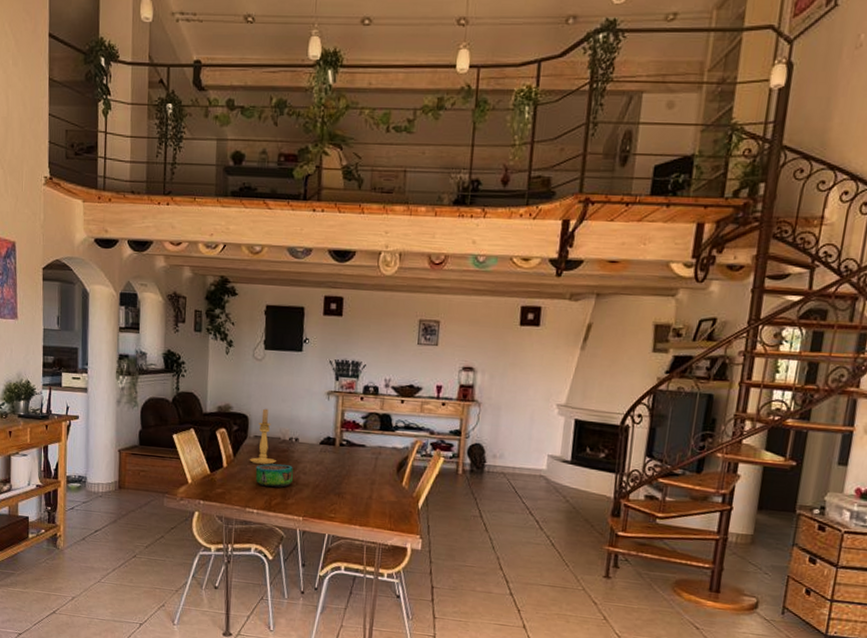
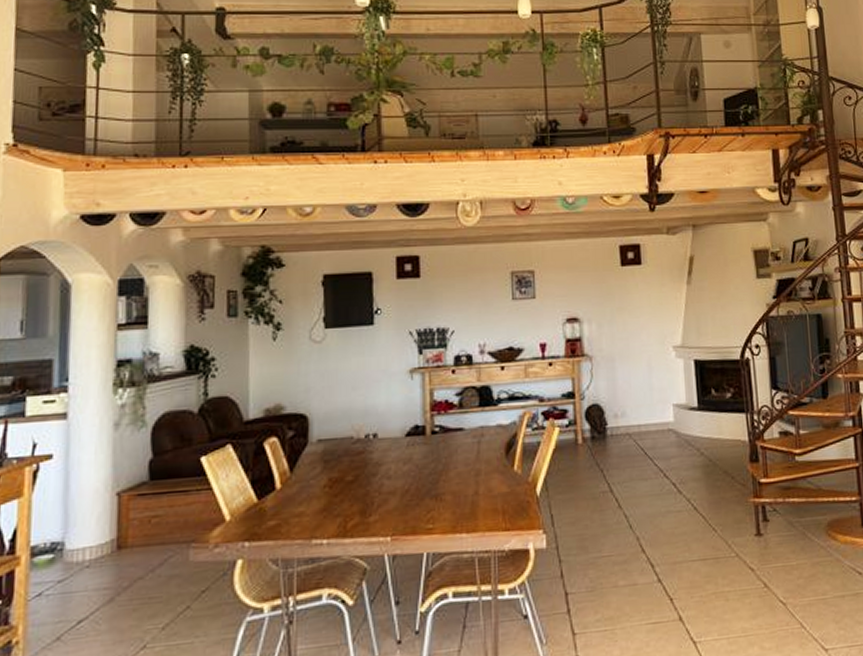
candle holder: present [250,408,276,465] -> none [313,402,349,477]
decorative bowl: present [255,463,293,488] -> none [322,471,373,506]

